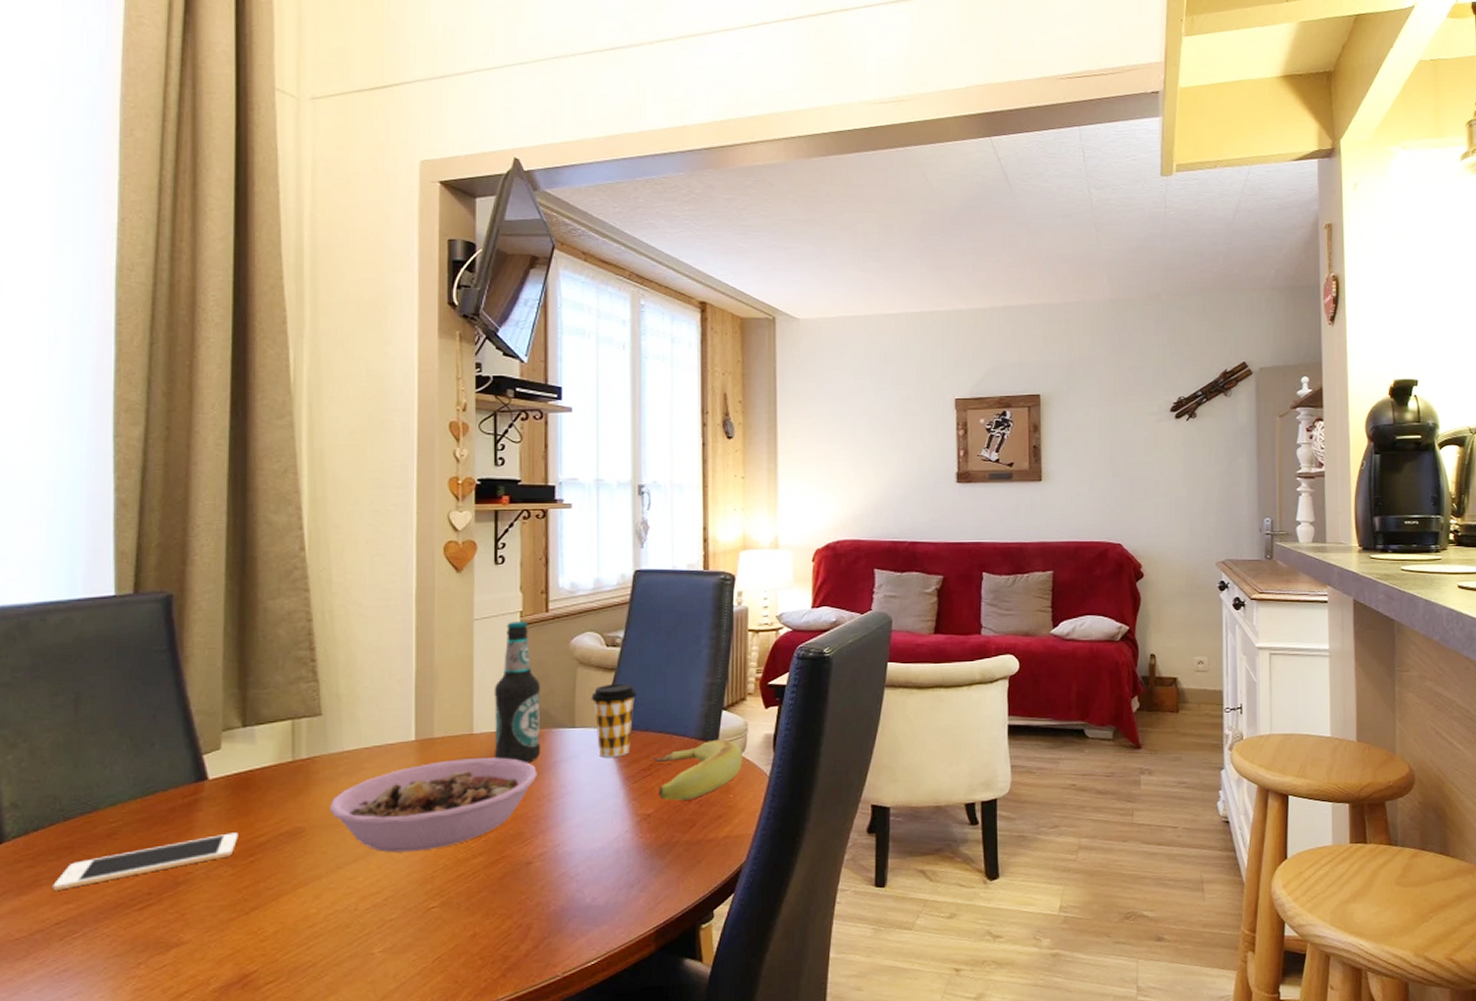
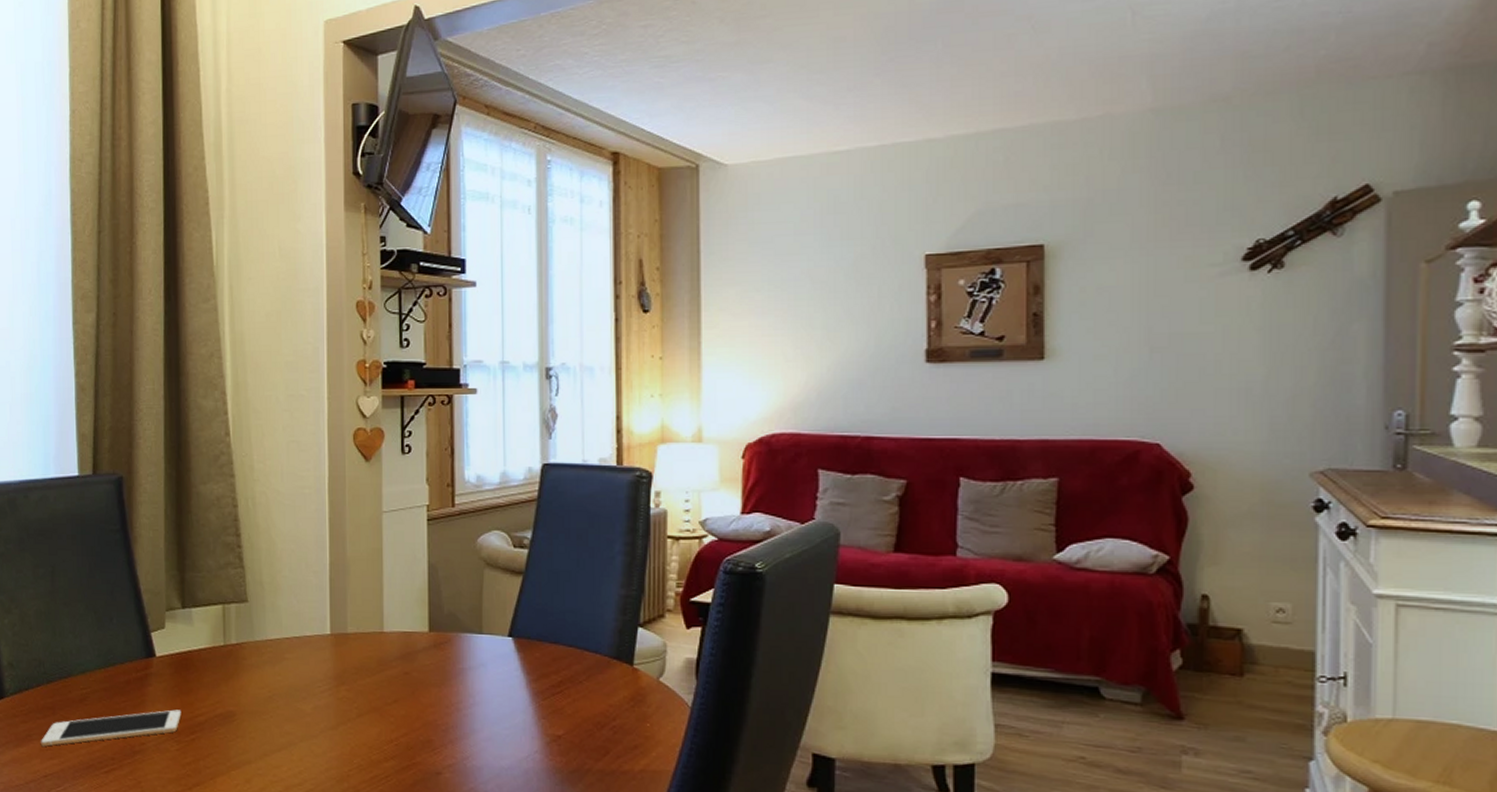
bowl: present [330,757,537,853] -> none [257,657,446,748]
bottle: present [494,622,541,763] -> none [402,516,449,668]
coffee cup: present [591,683,637,757] -> none [498,588,546,669]
banana: present [653,739,743,801] -> none [563,659,661,725]

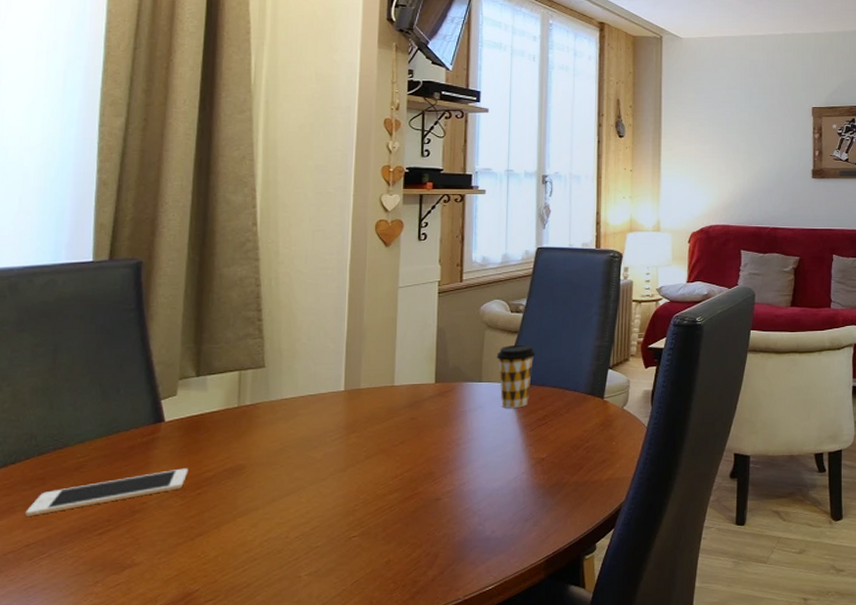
coffee cup: none [498,588,546,669] -> present [496,344,536,408]

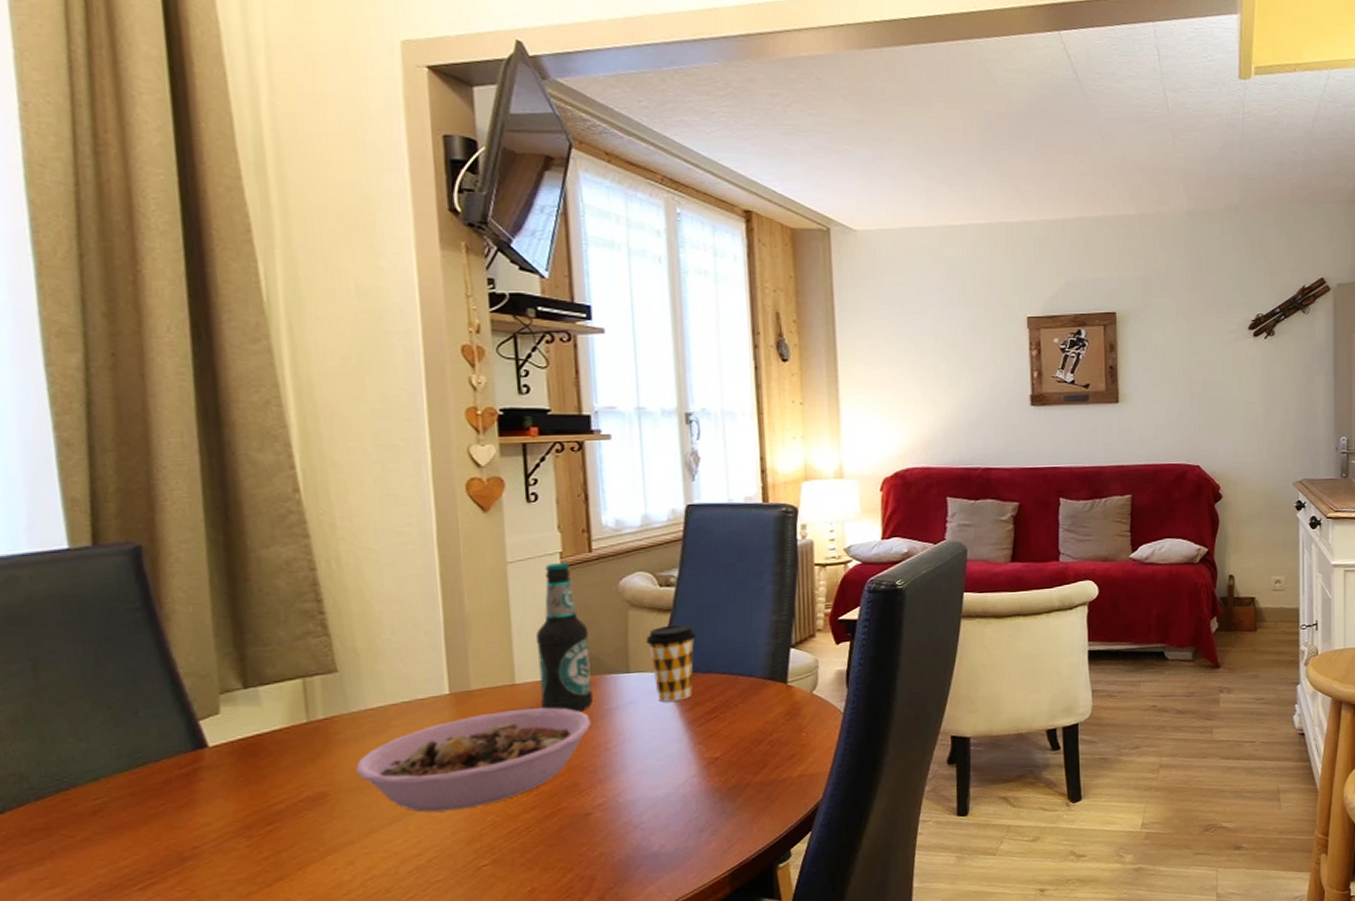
cell phone: present [25,468,189,517] -> none [30,801,251,876]
bowl: none [268,407,448,488] -> present [356,707,591,813]
bottle: none [411,290,454,412] -> present [535,563,594,712]

